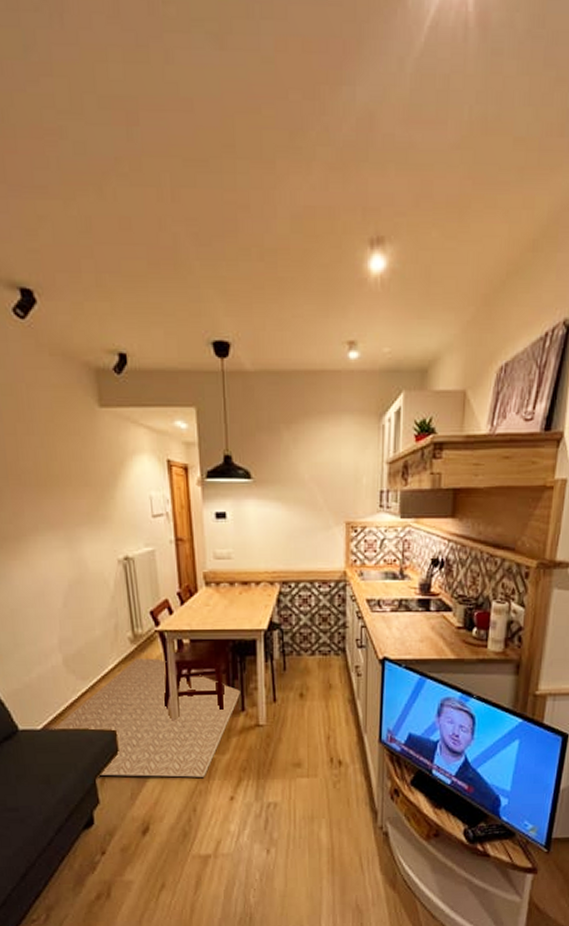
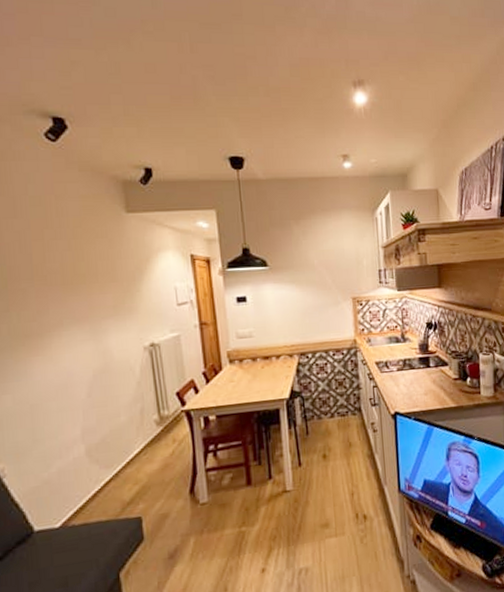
rug: present [53,658,240,778] -> none [72,437,267,568]

